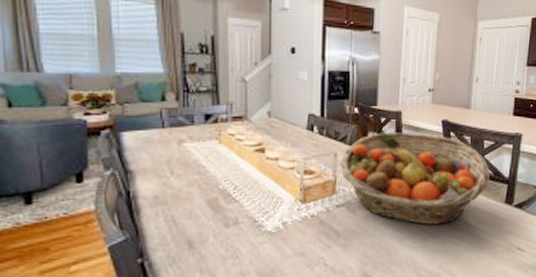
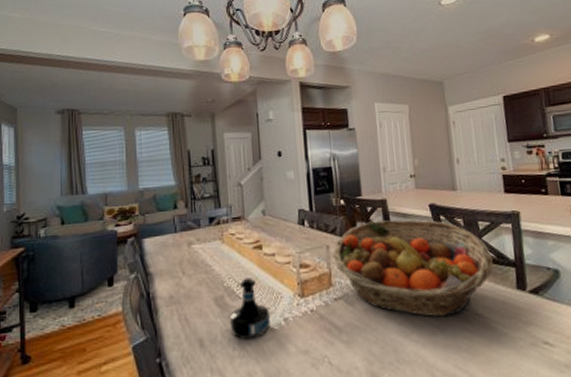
tequila bottle: none [225,181,268,242] -> present [230,278,270,340]

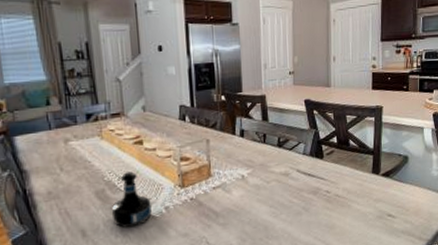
fruit basket: present [332,219,494,317] -> none [212,114,355,199]

